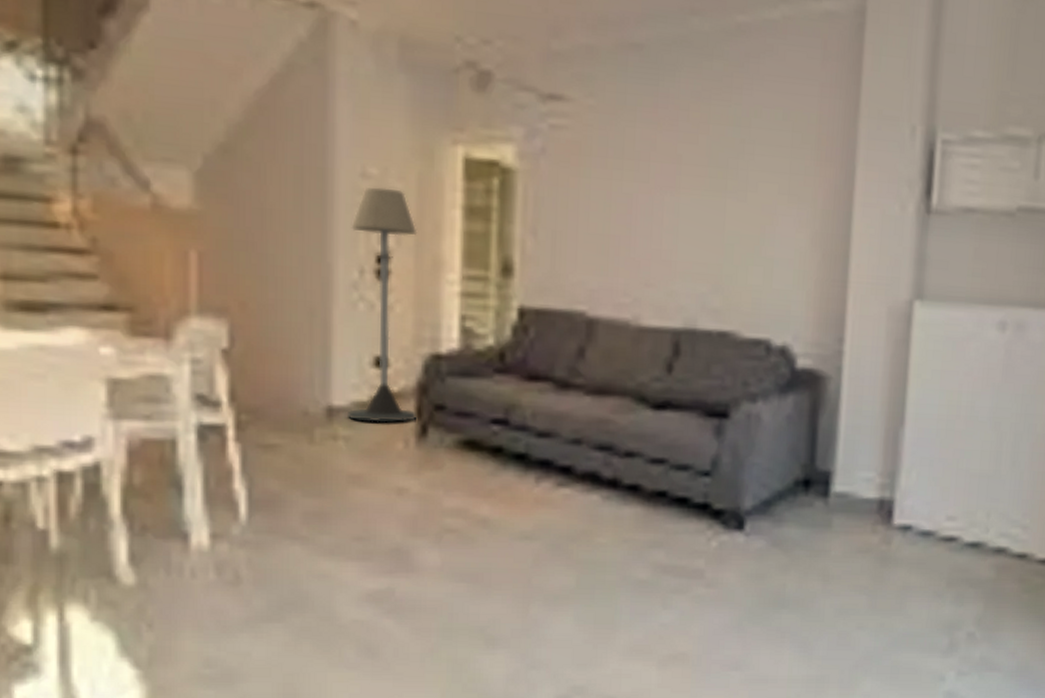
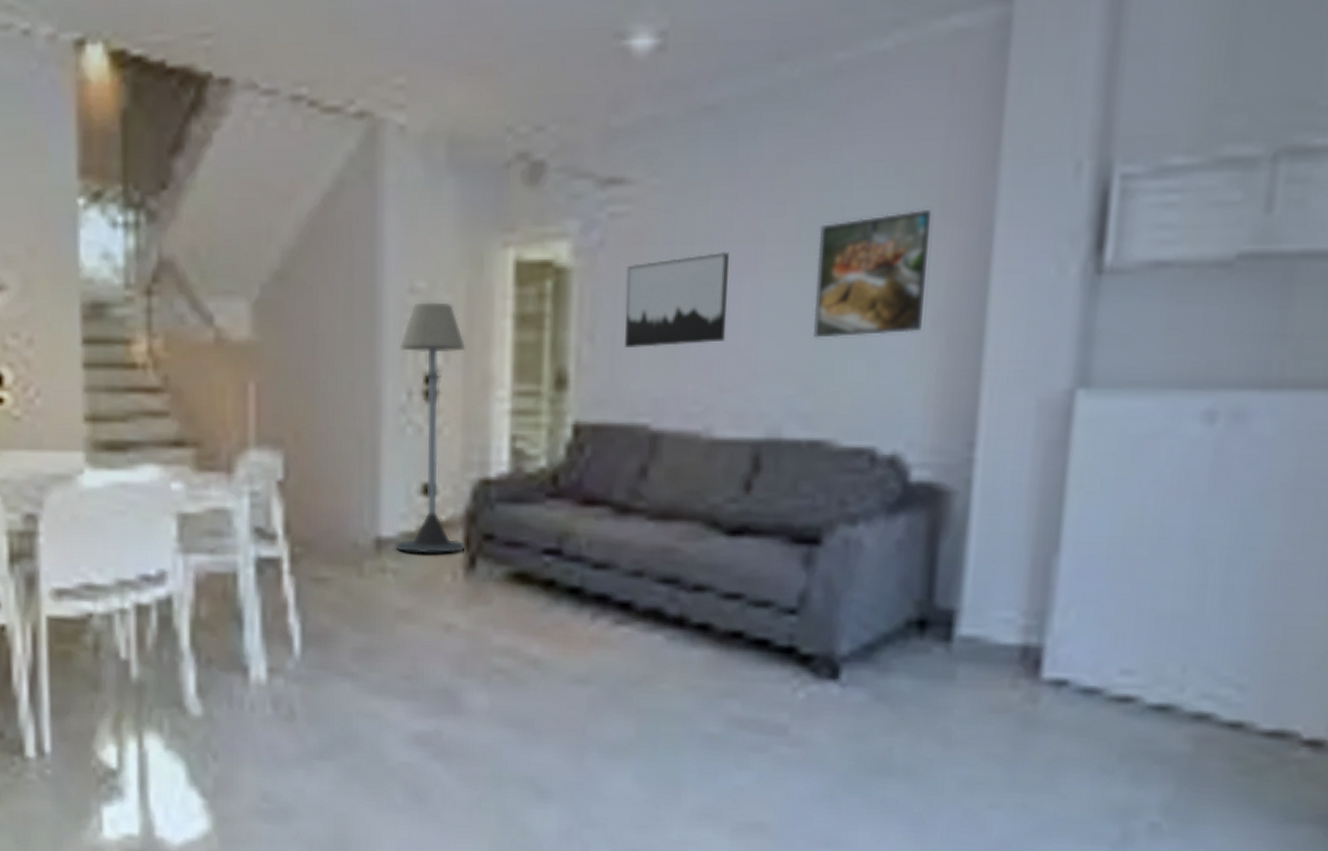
wall art: none [564,168,653,245] -> present [625,251,729,349]
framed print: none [722,149,810,248] -> present [814,209,932,338]

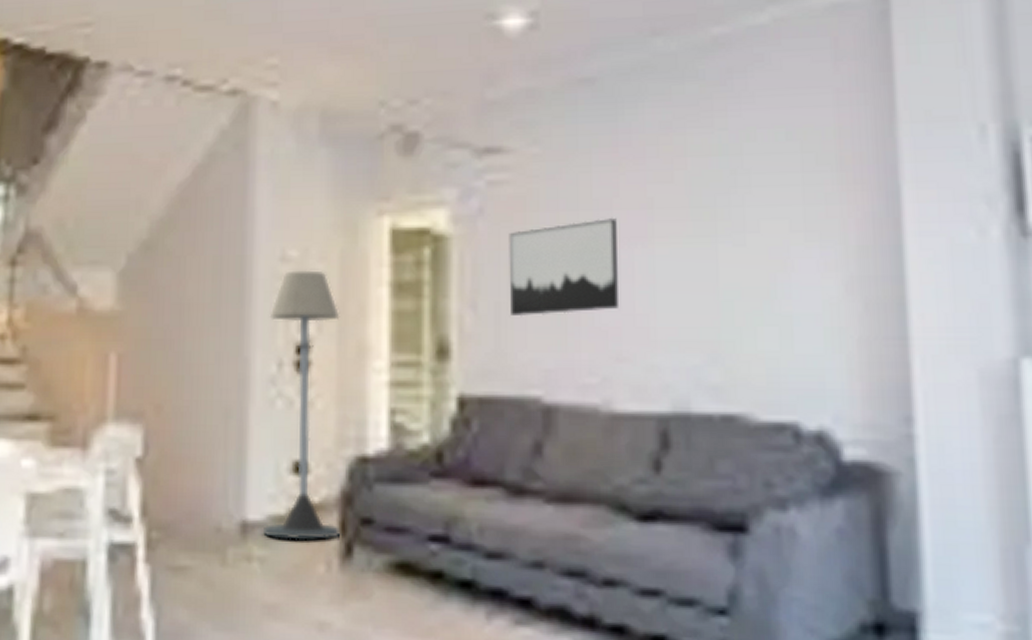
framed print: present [814,209,932,338] -> none [713,173,835,305]

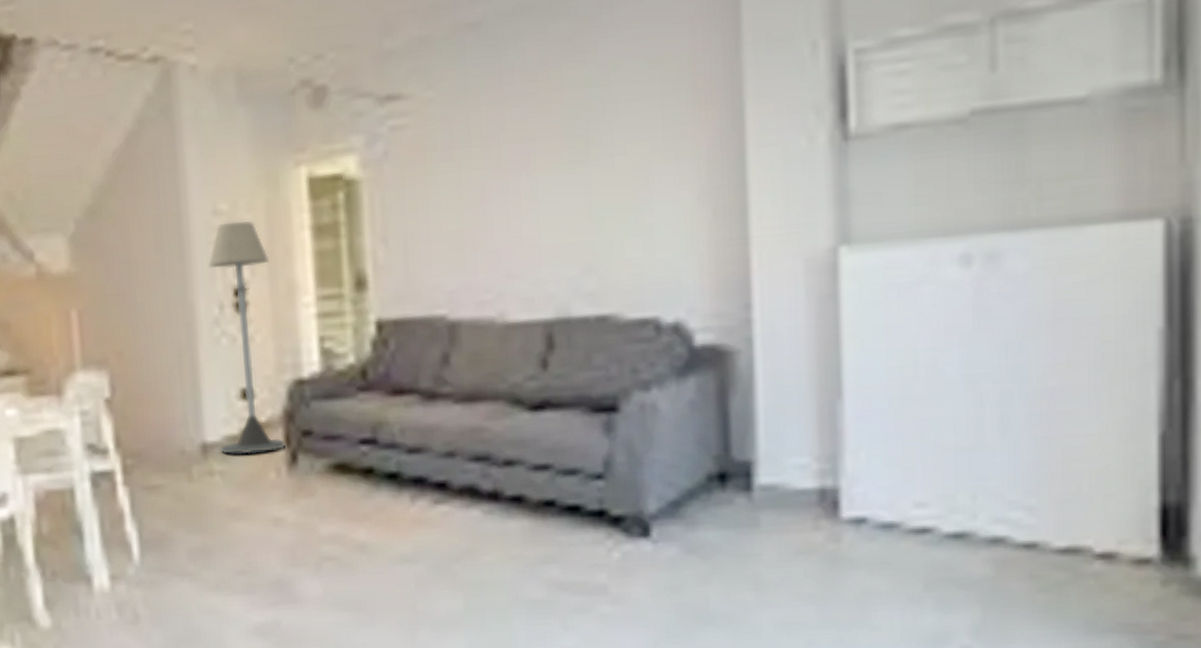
wall art: present [509,217,620,317] -> none [411,151,509,247]

